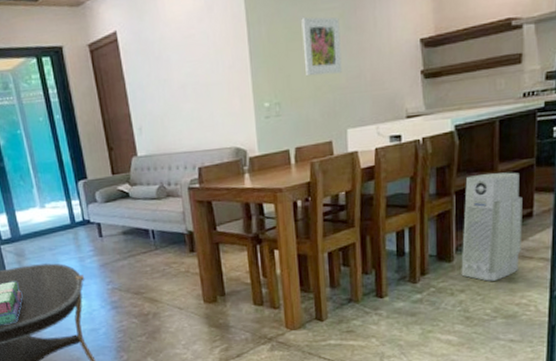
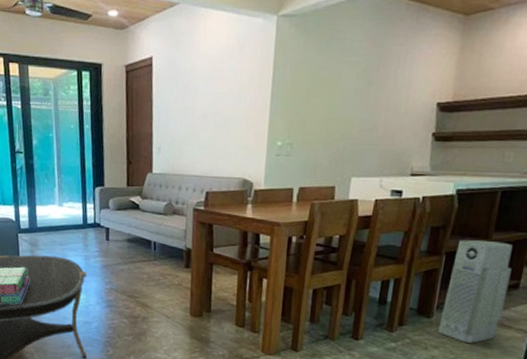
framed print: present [301,17,342,77] -> none [321,68,362,124]

